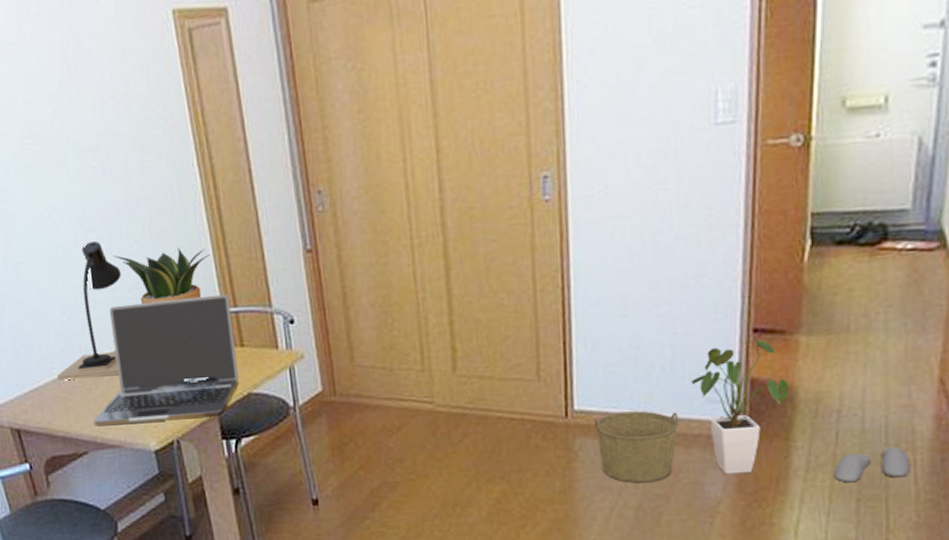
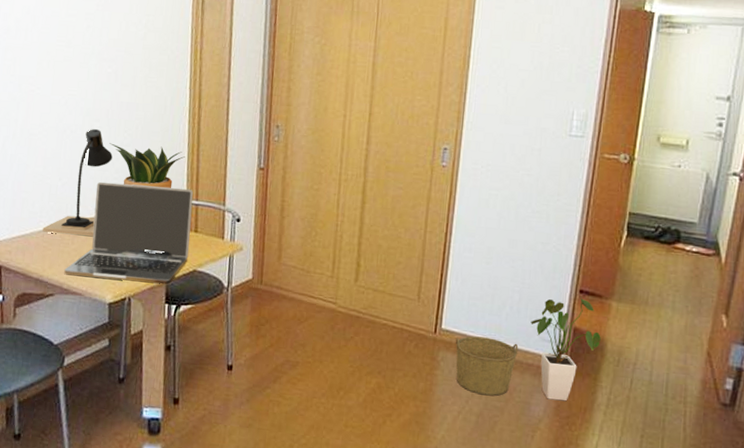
slippers: present [834,446,911,483] -> none [627,397,682,424]

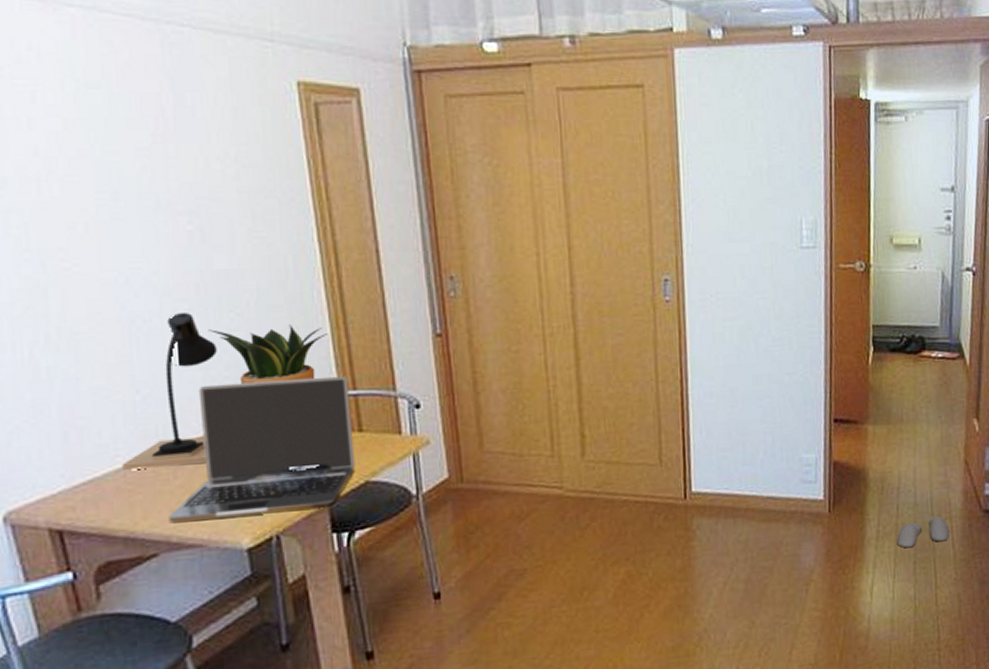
basket: present [455,336,519,396] -> none [709,491,779,558]
house plant: present [530,297,601,402] -> none [788,426,862,546]
slippers: none [627,397,682,424] -> present [897,516,950,549]

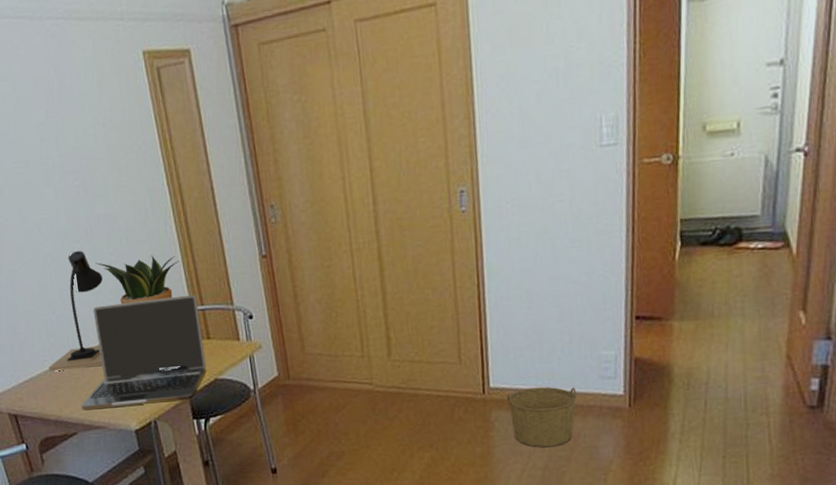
basket: none [709,491,779,558] -> present [507,386,577,448]
slippers: present [897,516,950,549] -> none [704,411,766,443]

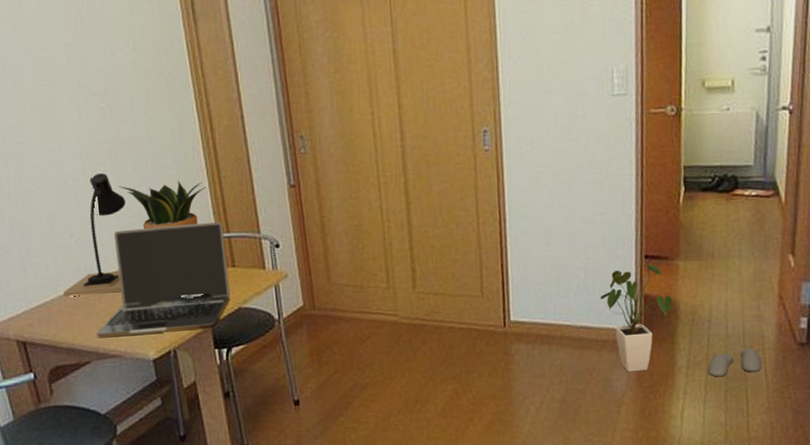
basket: present [507,386,577,448] -> none [526,321,592,381]
house plant: none [586,323,666,439] -> present [600,262,673,372]
slippers: none [704,411,766,443] -> present [708,348,762,377]

